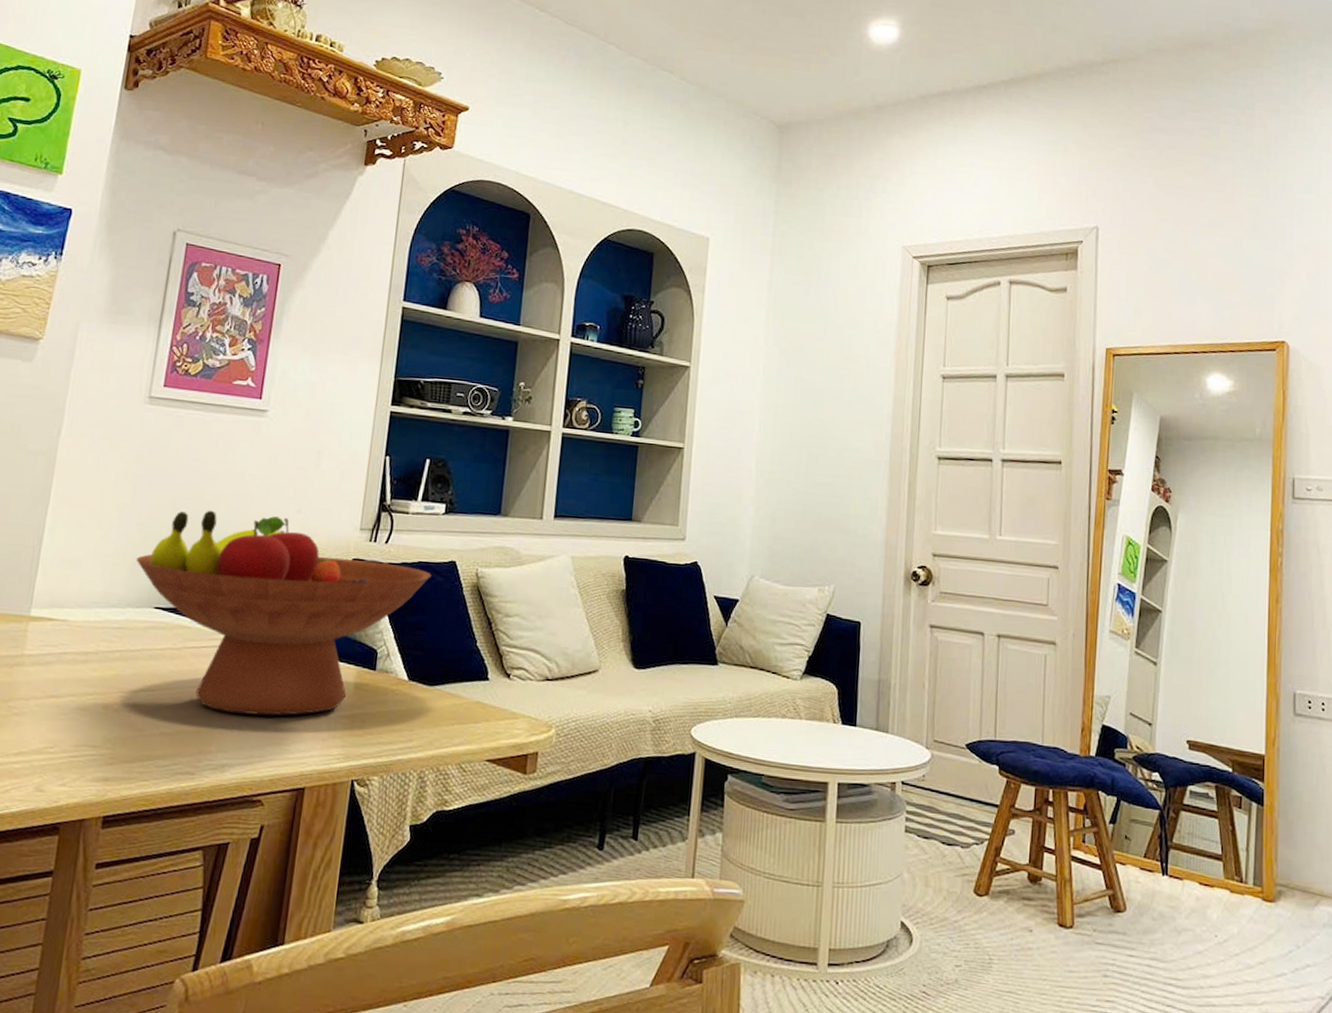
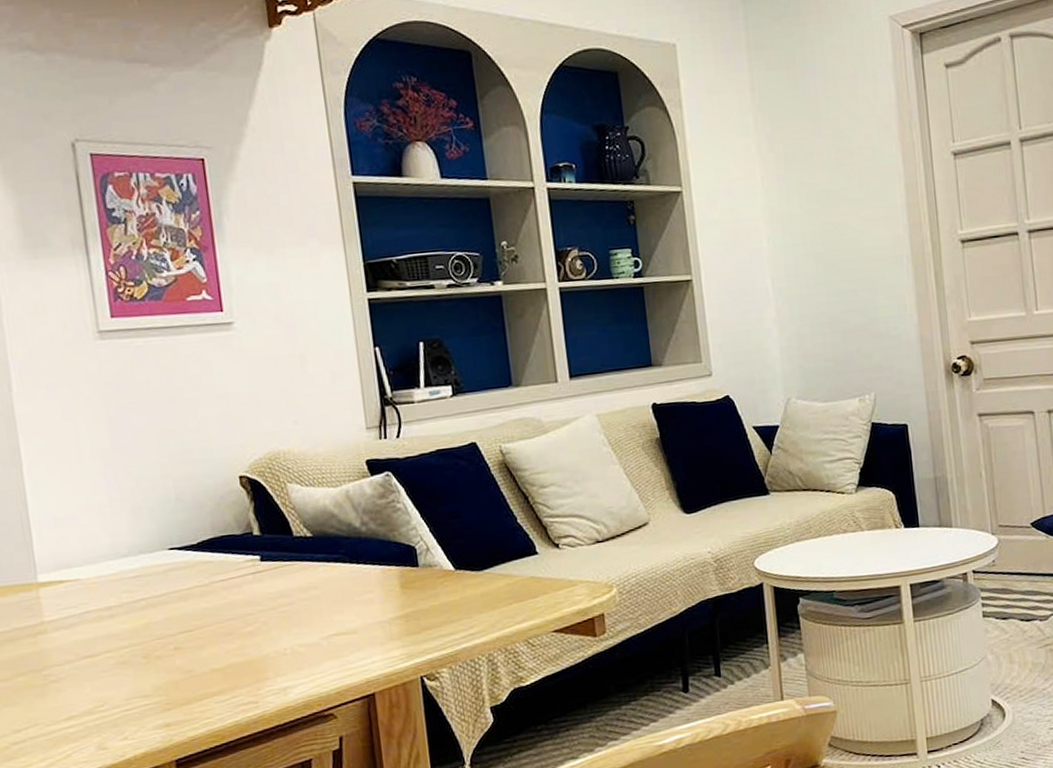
fruit bowl: present [135,510,432,716] -> none [134,431,454,637]

